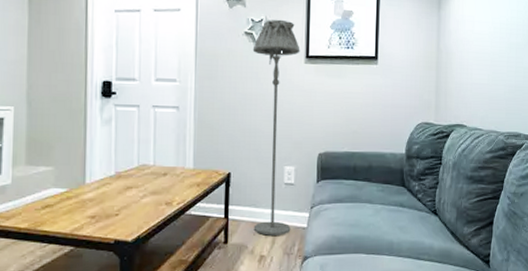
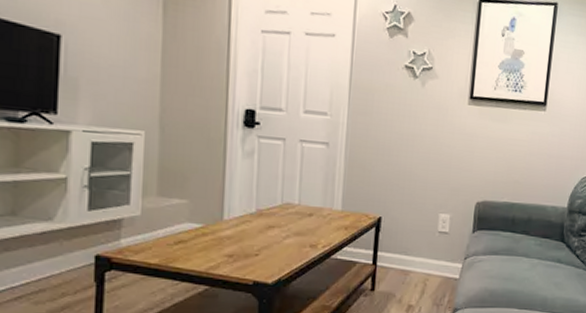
floor lamp: present [252,19,300,236] -> none [402,53,465,285]

